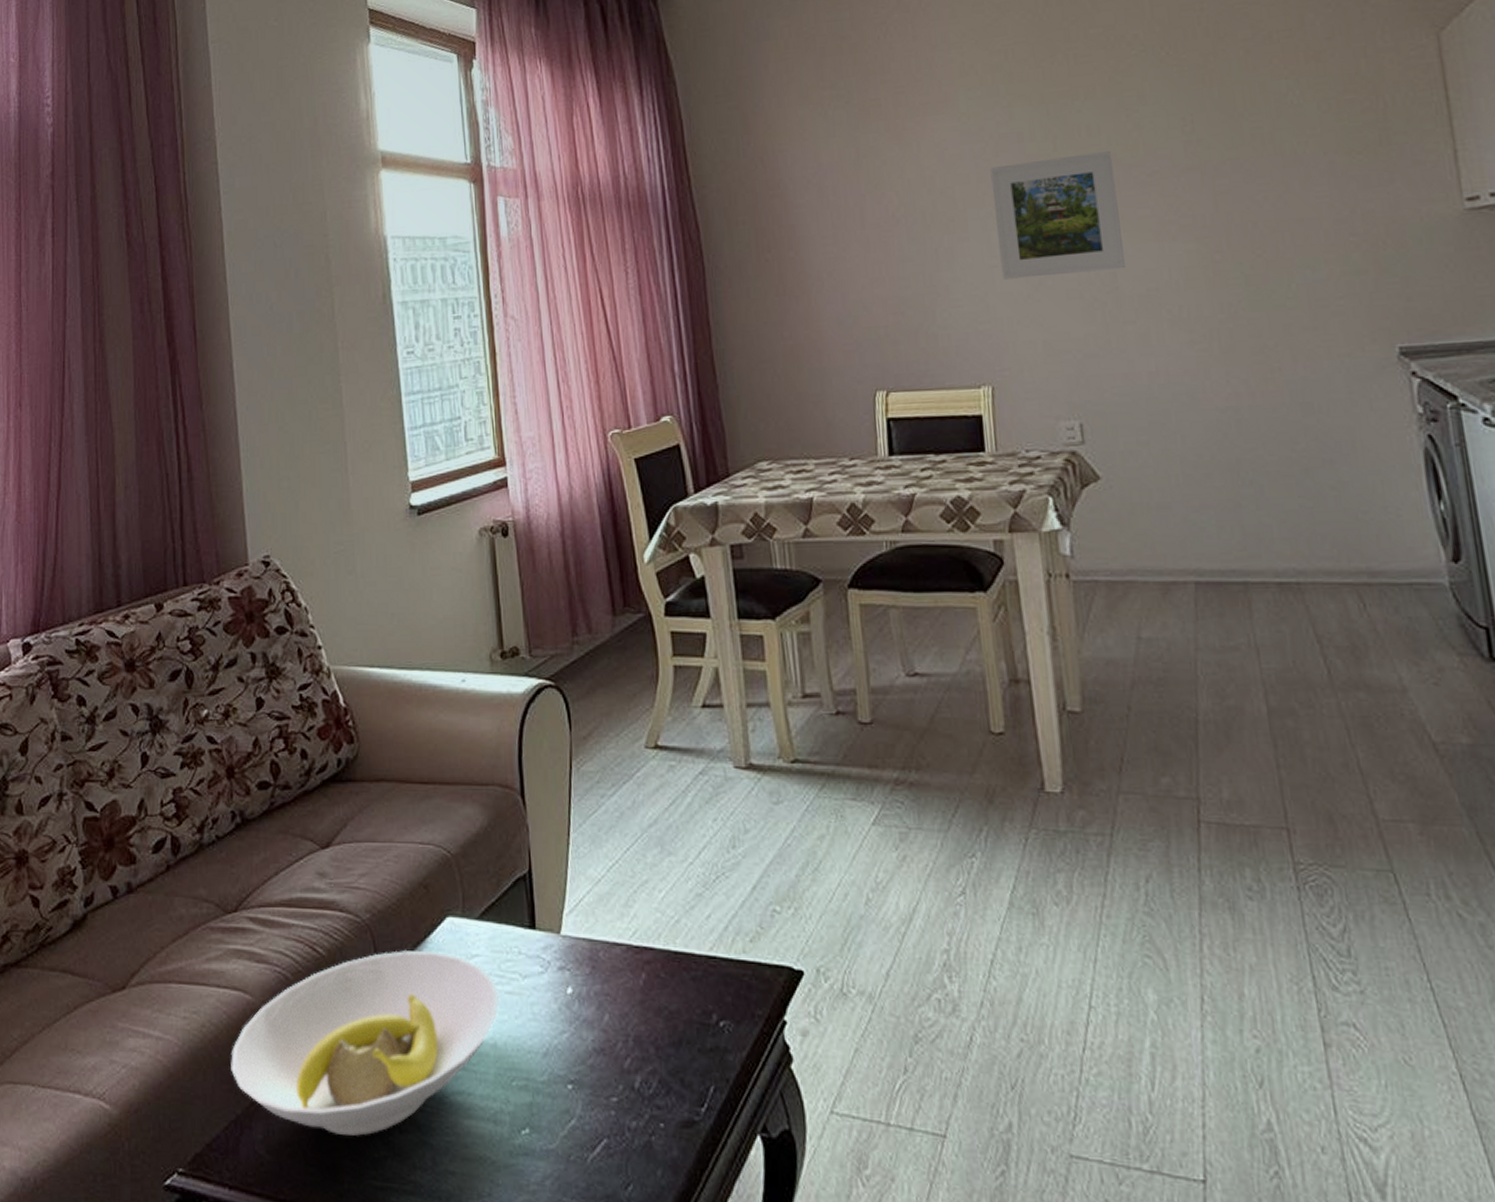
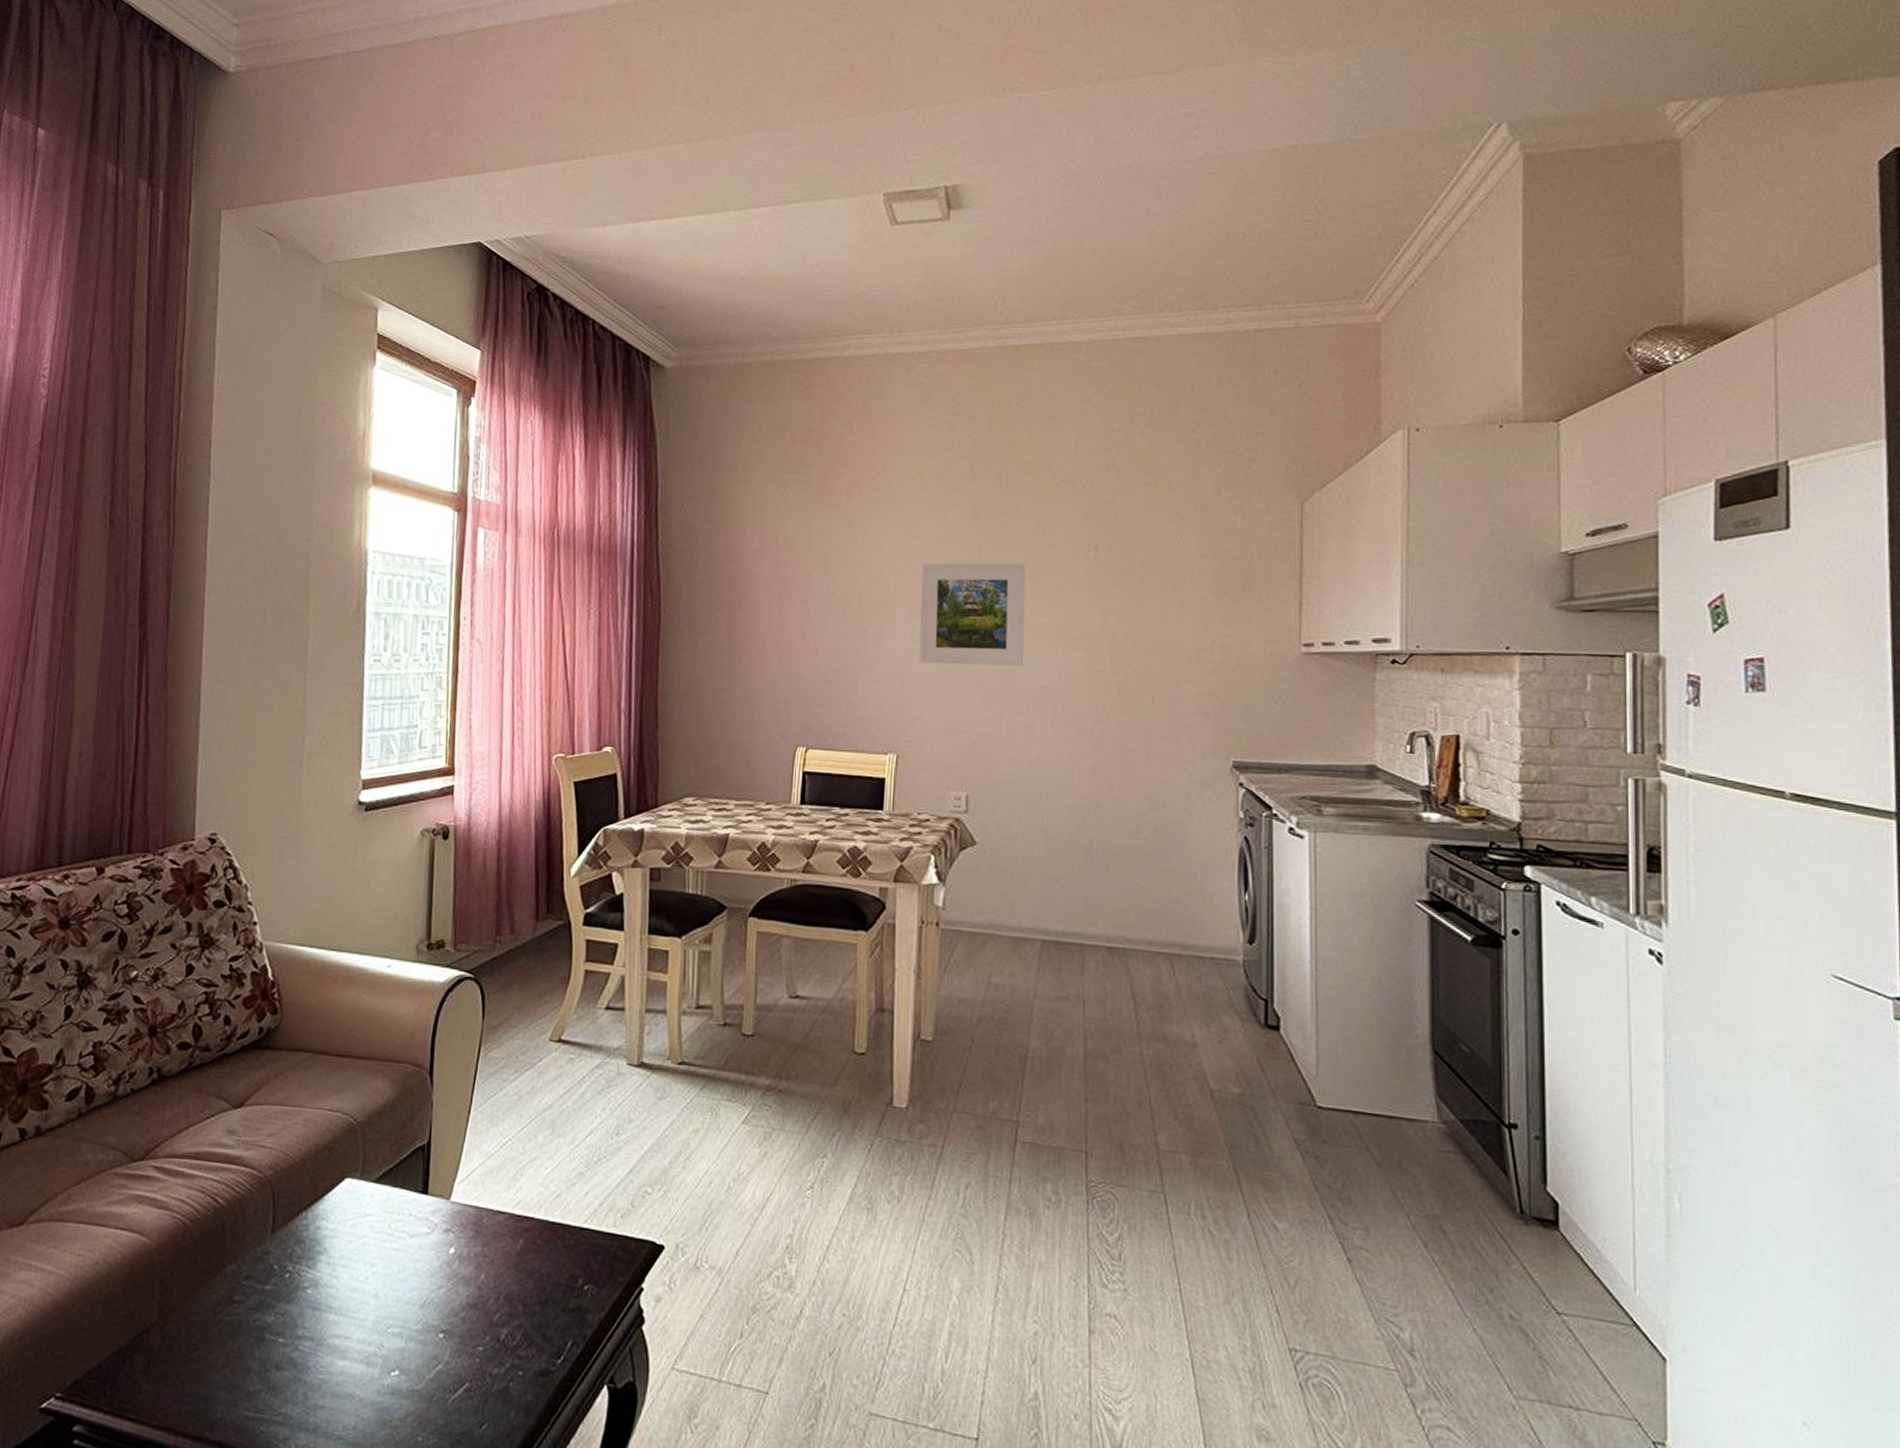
bowl: present [231,950,500,1136] -> none [119,1206,387,1371]

